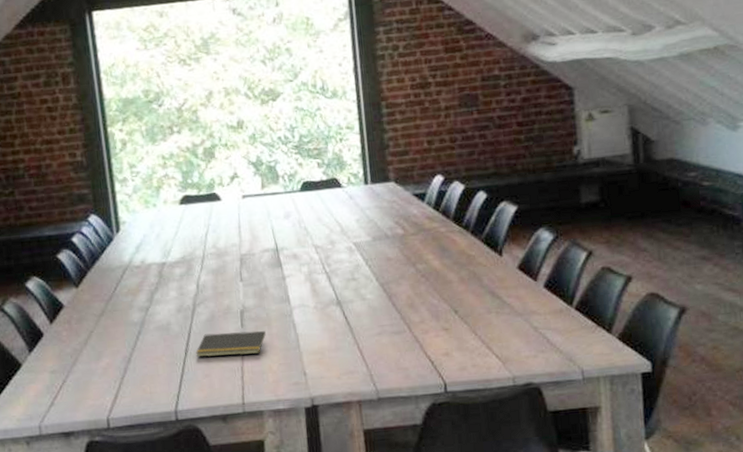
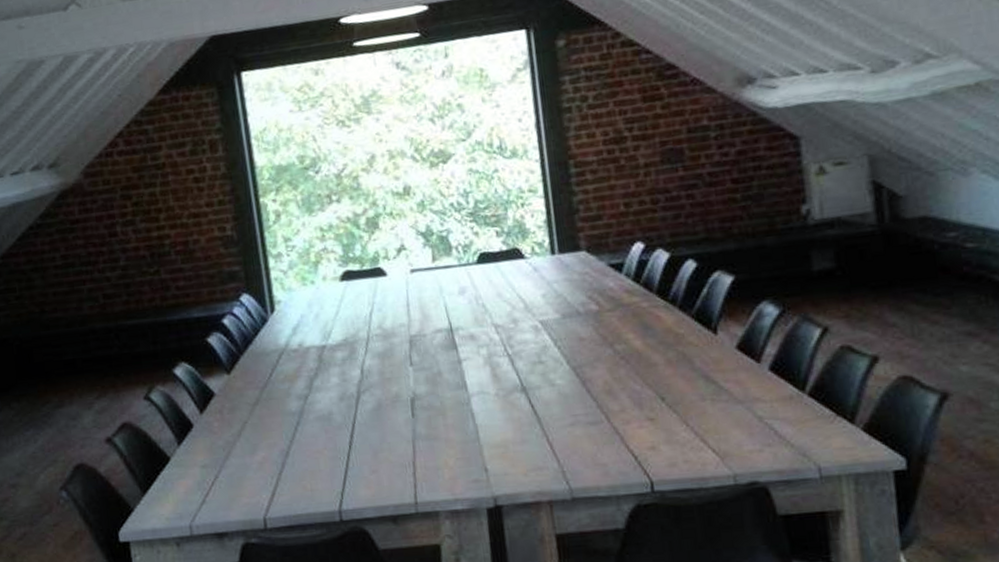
notepad: present [196,330,266,358] -> none [361,421,440,451]

